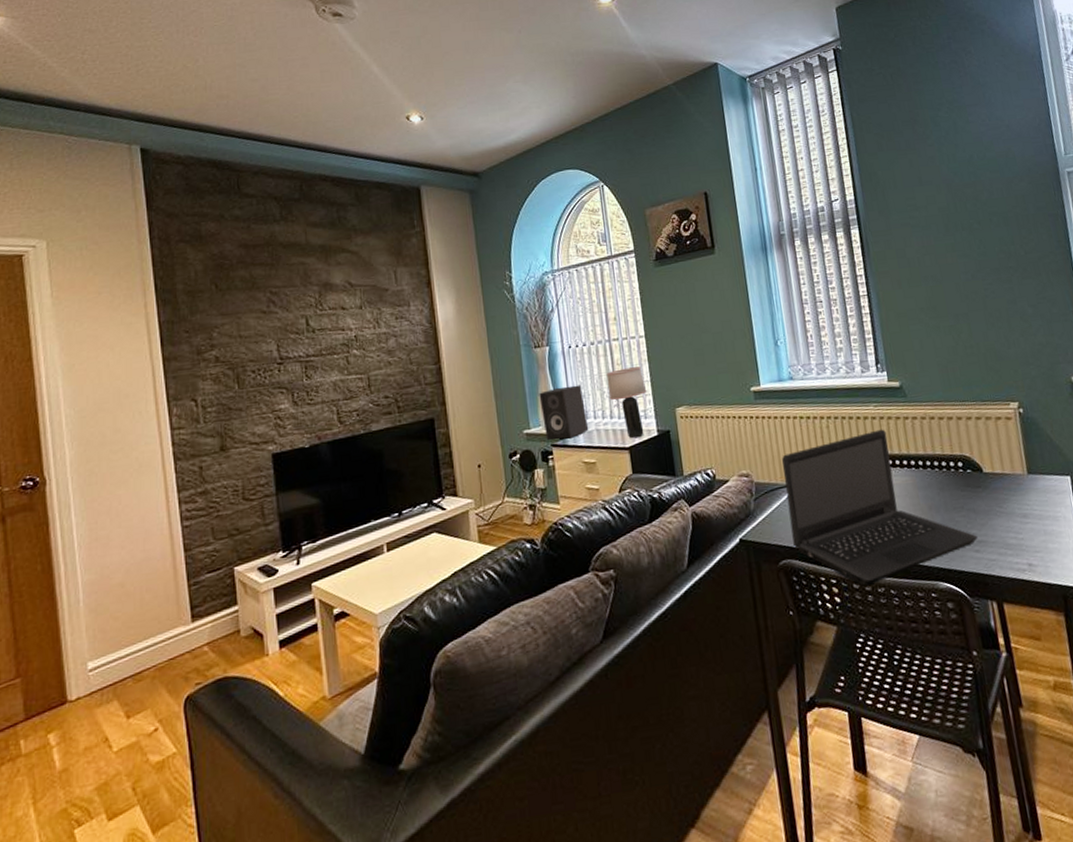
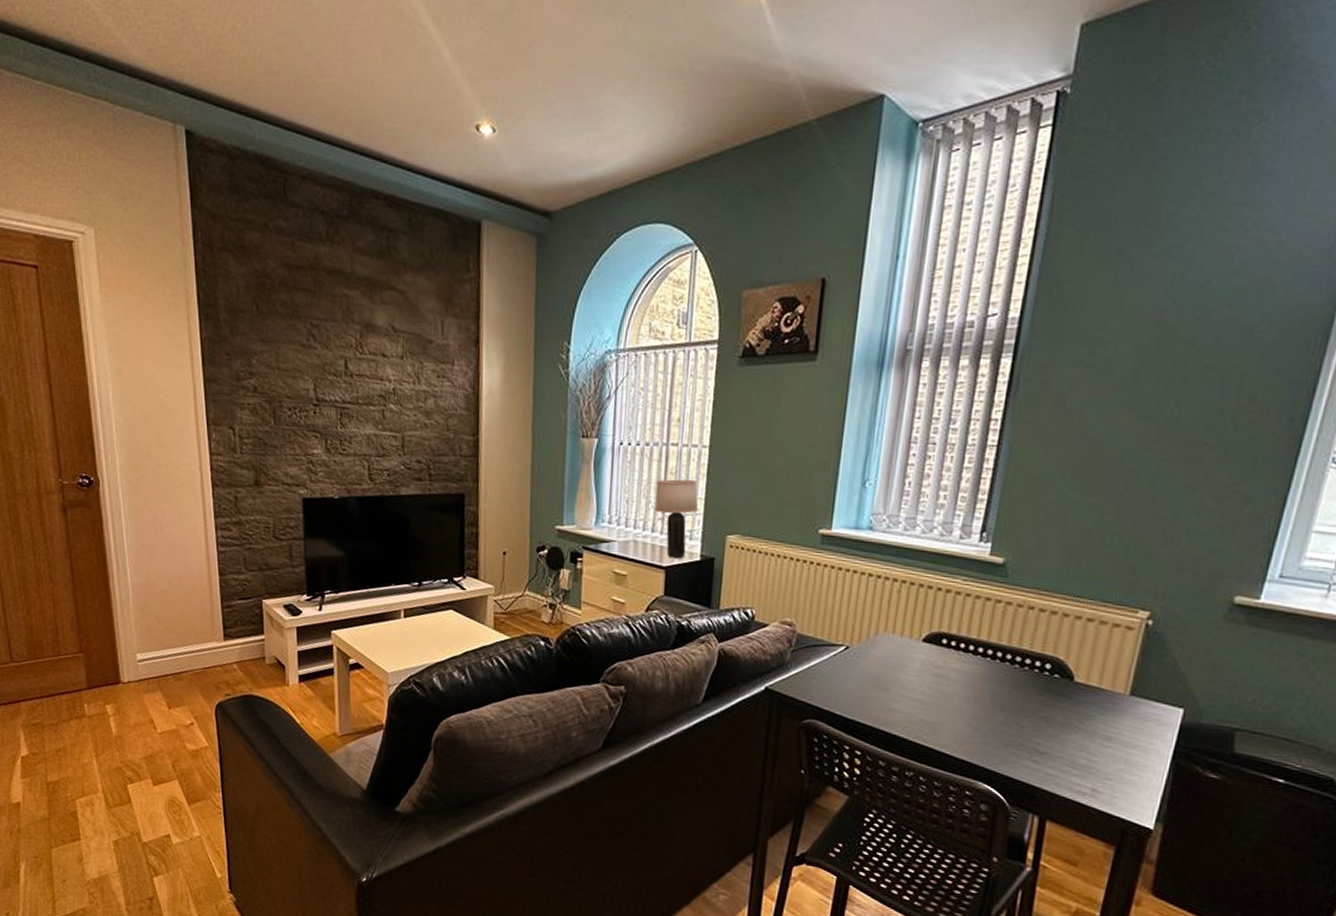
speaker: present [539,385,589,441] -> none [578,486,627,544]
laptop: present [781,429,978,586] -> none [824,607,1041,766]

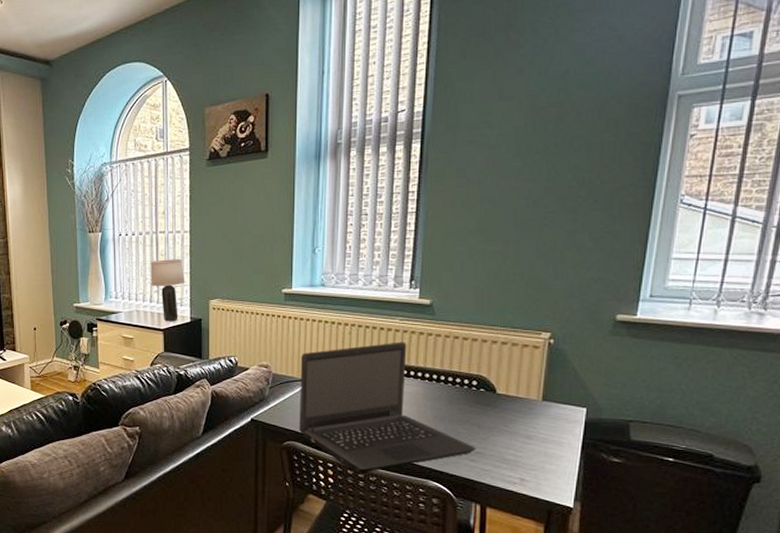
laptop: none [824,607,1041,766] -> present [299,342,476,473]

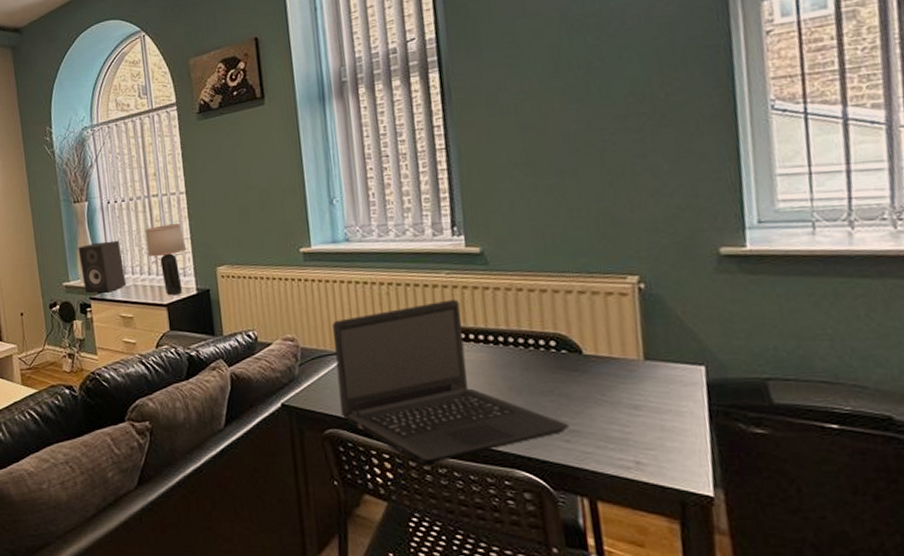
speaker: none [89,269,130,315] -> present [78,240,127,294]

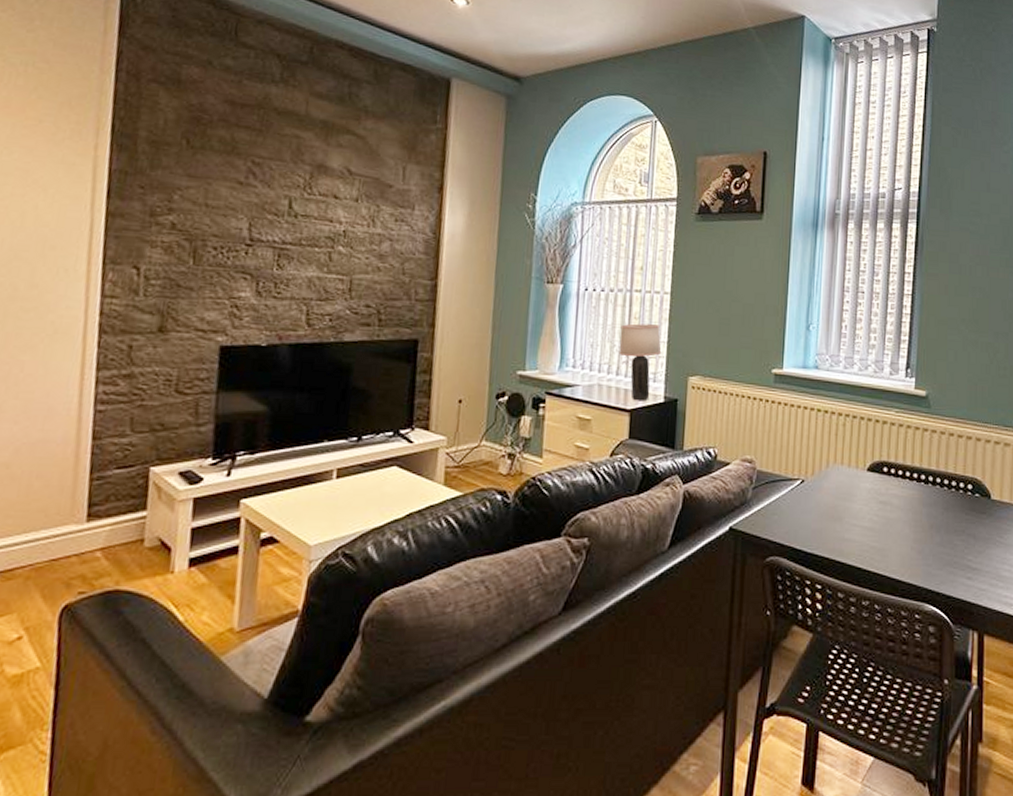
speaker: present [78,240,127,294] -> none [541,331,591,389]
laptop: present [331,299,570,465] -> none [785,437,972,596]

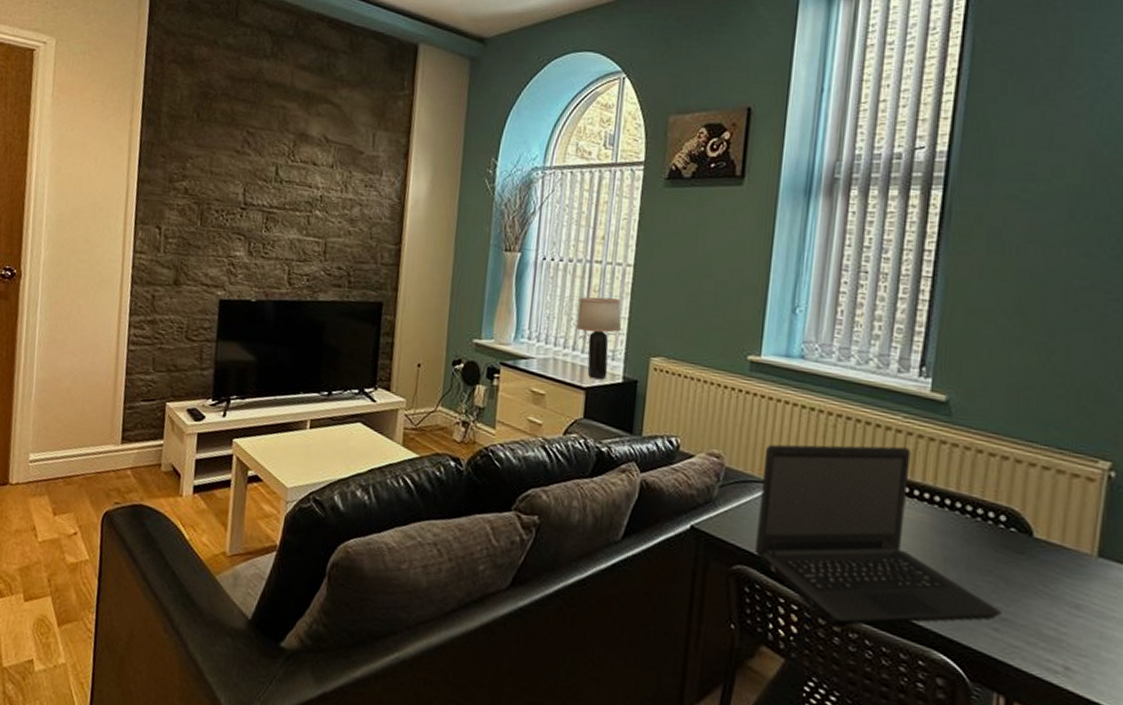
laptop: none [785,437,972,596] -> present [755,444,1002,626]

